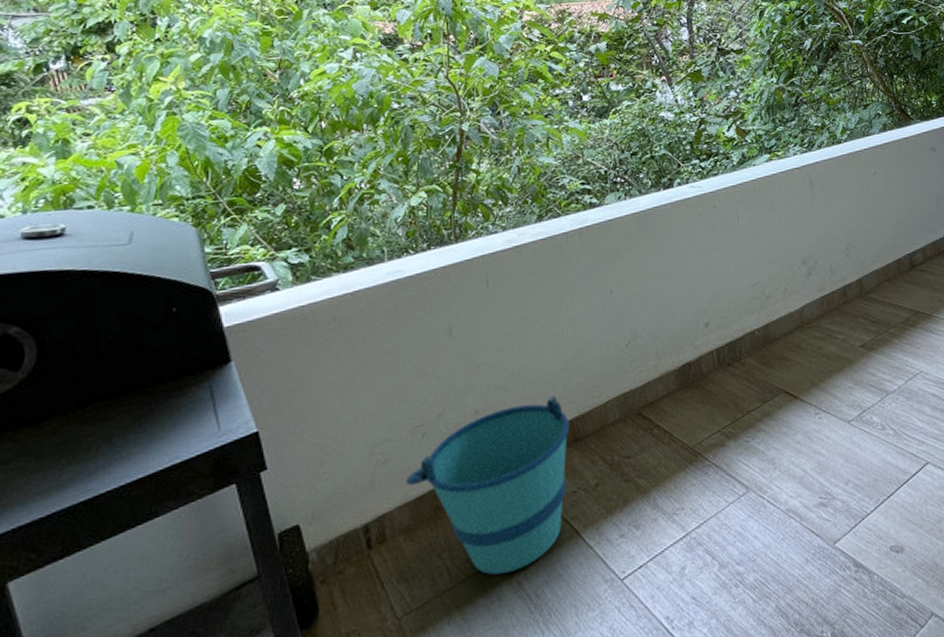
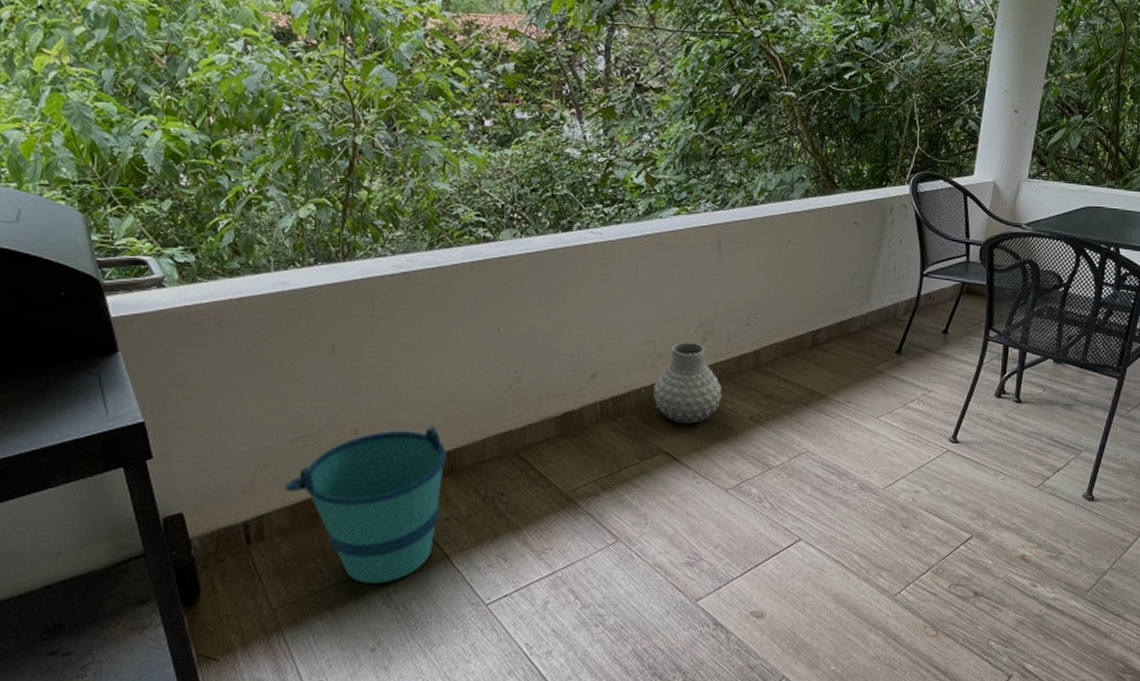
vase: none [766,279,833,360] -> present [653,343,722,424]

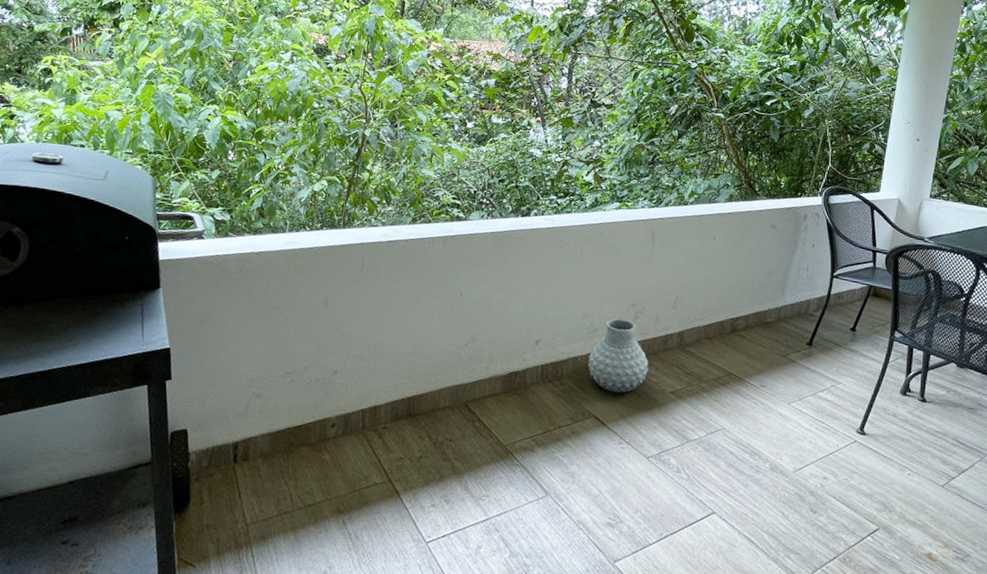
bucket: present [285,425,447,583] -> none [271,373,408,511]

